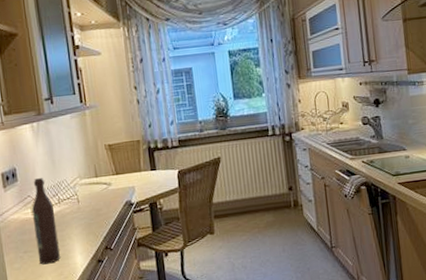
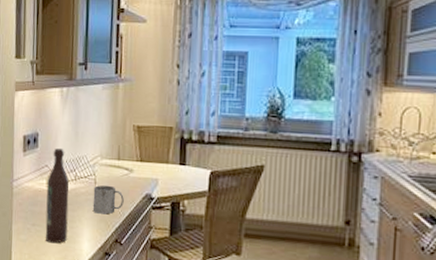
mug: none [77,201,108,228] -> present [92,185,124,215]

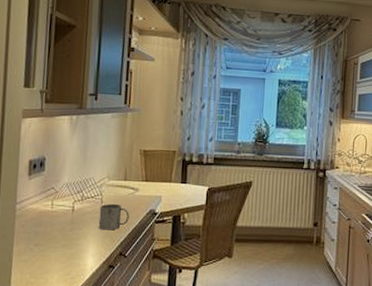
wine bottle: present [45,148,69,244] -> none [48,172,76,261]

